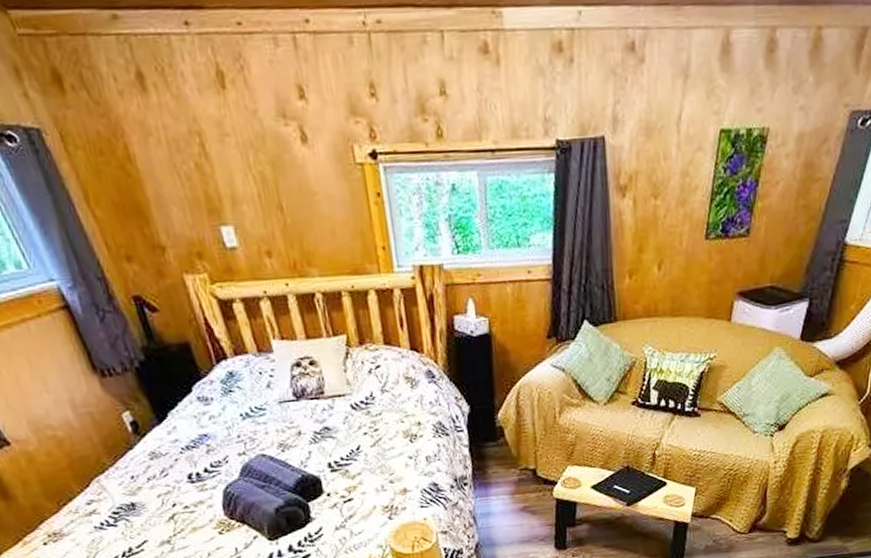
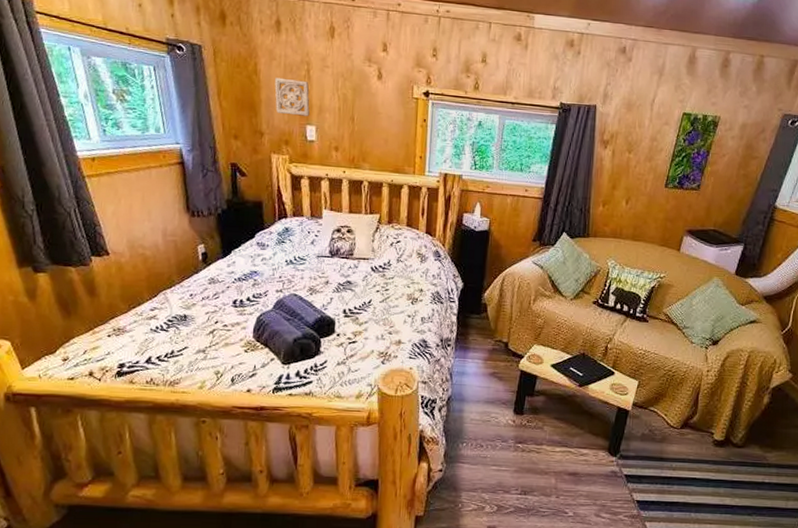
wall ornament: none [159,160,221,215] -> present [274,77,310,116]

